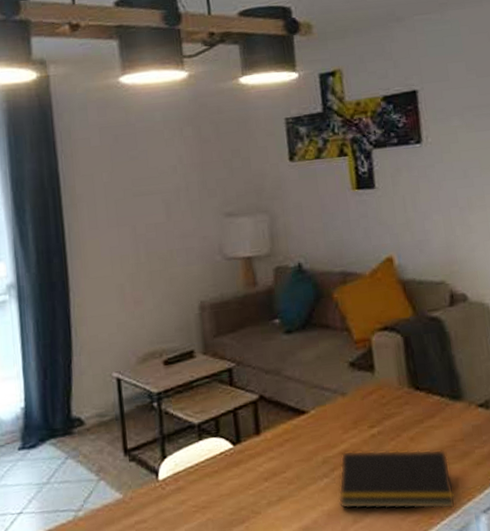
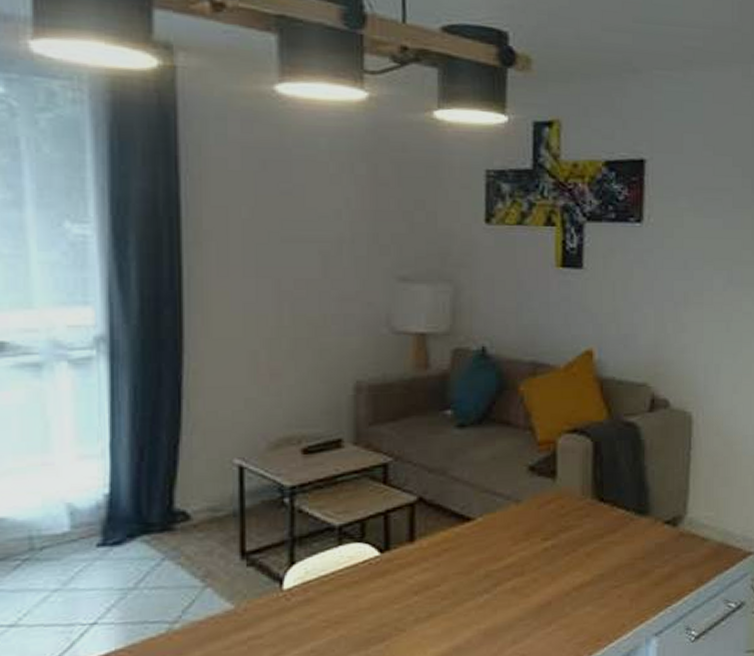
notepad: present [338,449,456,510] -> none [498,564,627,632]

